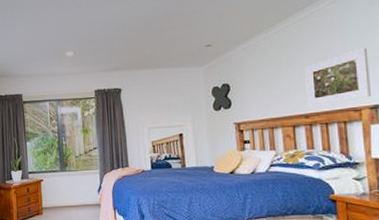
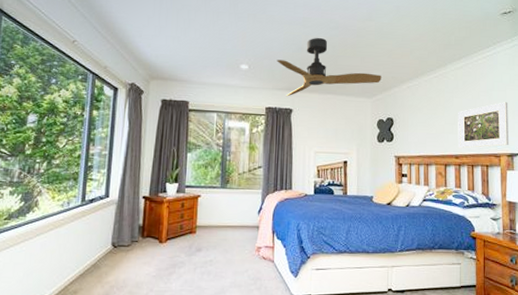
ceiling fan: none [101,12,213,77] -> present [277,37,381,97]

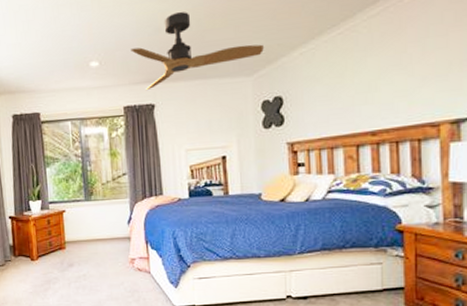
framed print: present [458,102,508,149] -> none [374,50,452,122]

